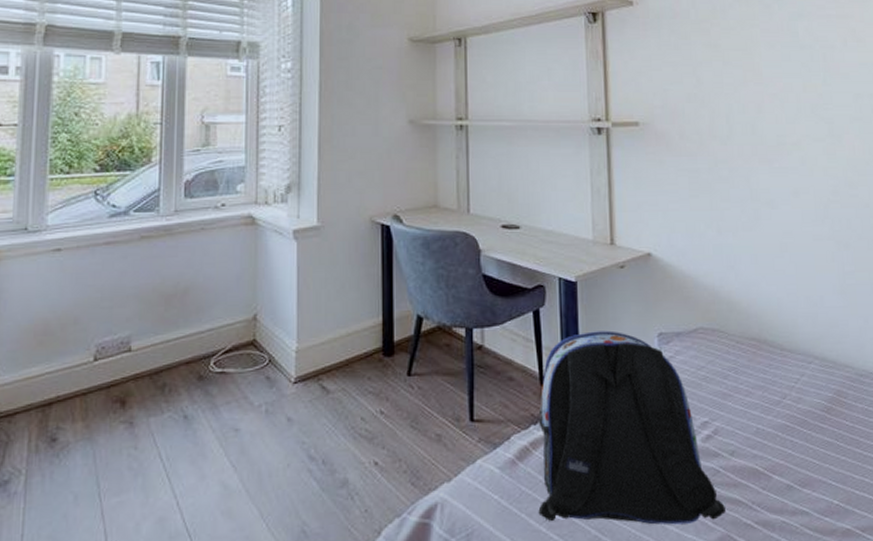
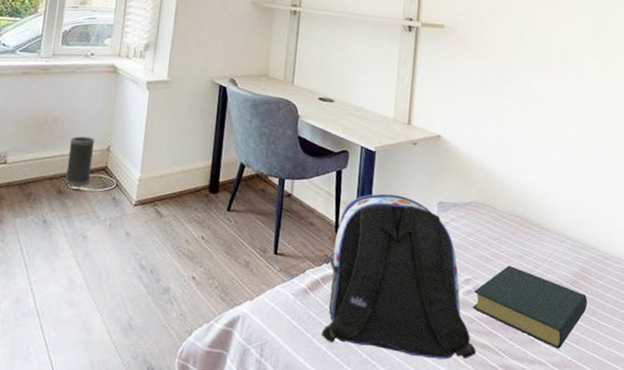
speaker: none [206,306,238,370] -> present [65,136,95,187]
hardback book: none [713,398,848,493] -> present [472,265,587,349]

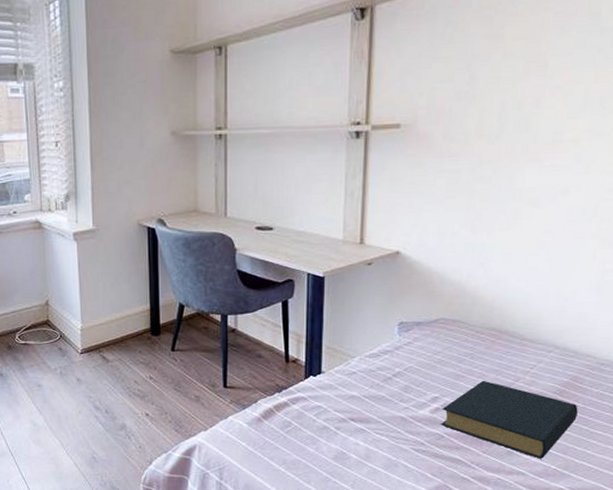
speaker: present [65,136,95,187] -> none [9,294,35,342]
backpack: present [321,193,477,360] -> none [279,319,446,474]

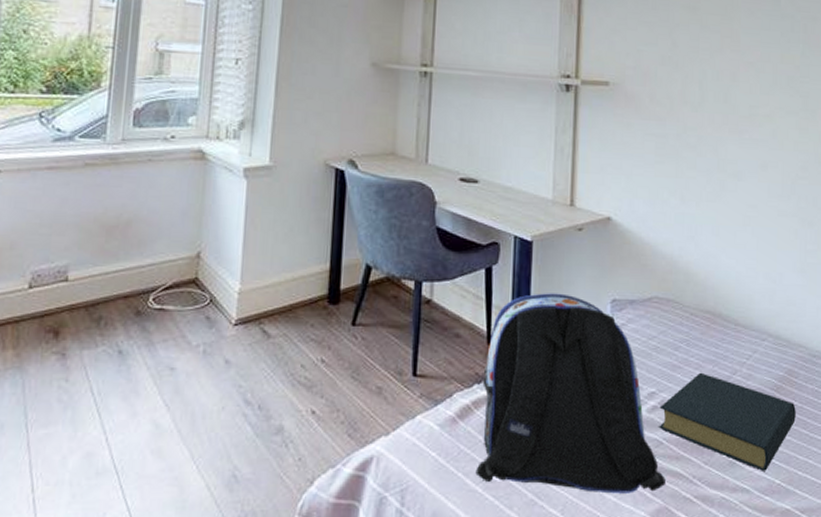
backpack: none [279,319,446,474] -> present [475,293,667,494]

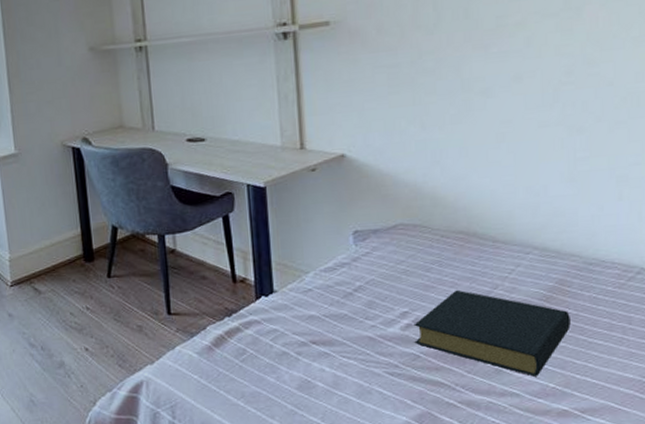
backpack: present [475,293,667,494] -> none [232,231,427,402]

